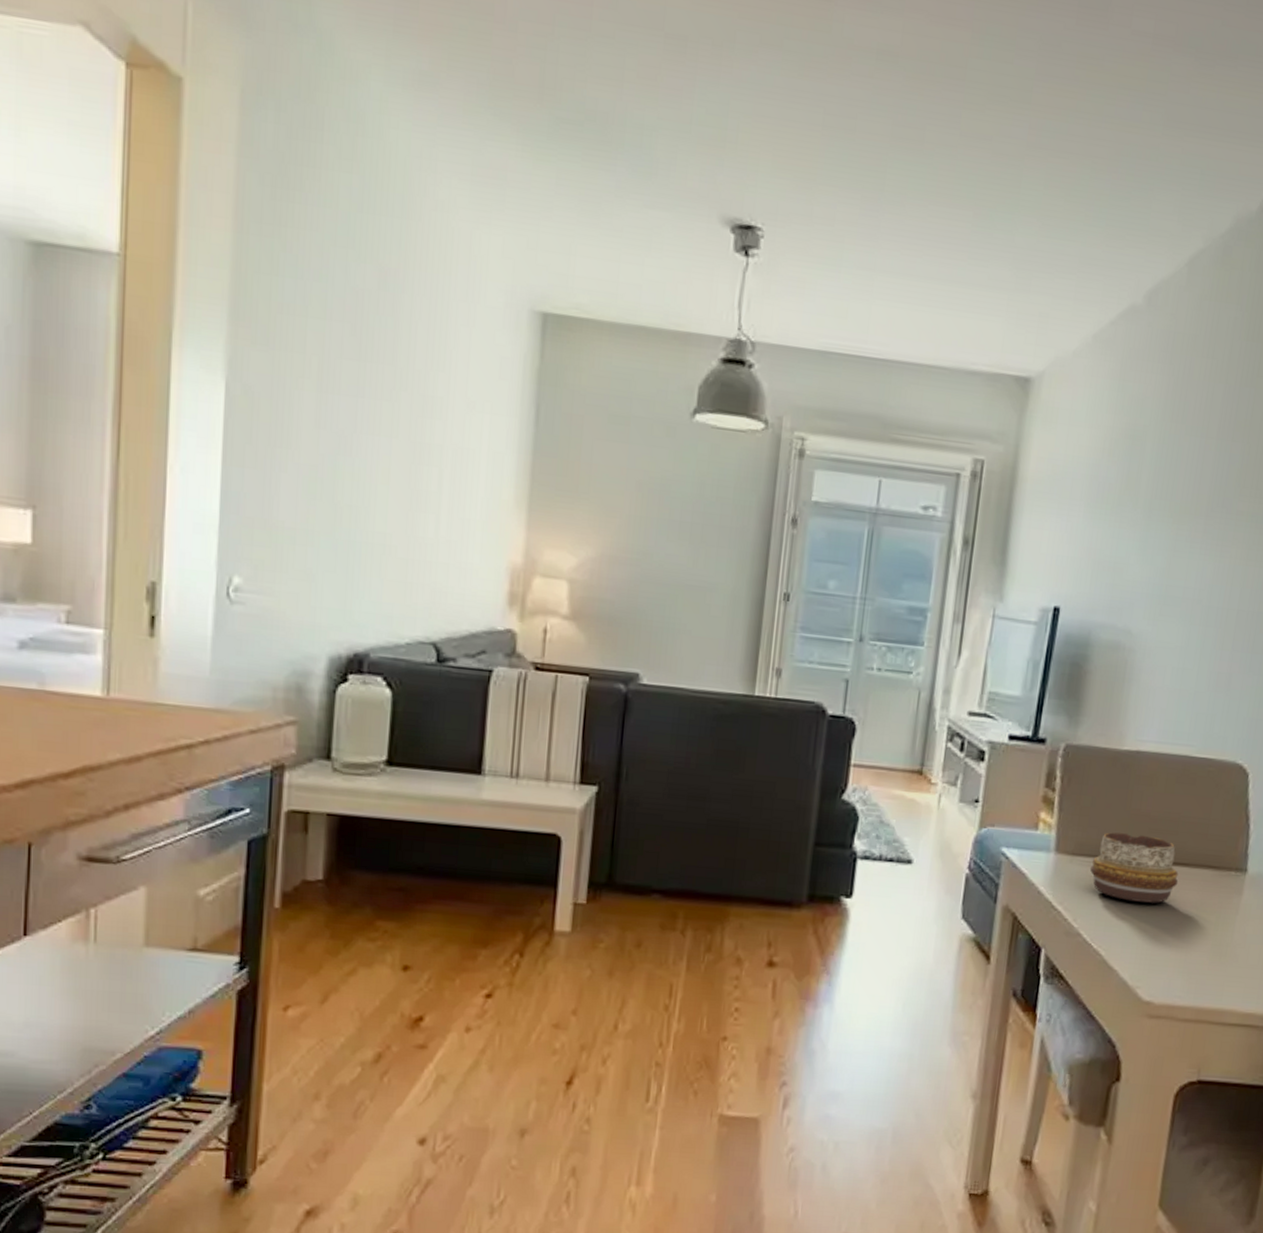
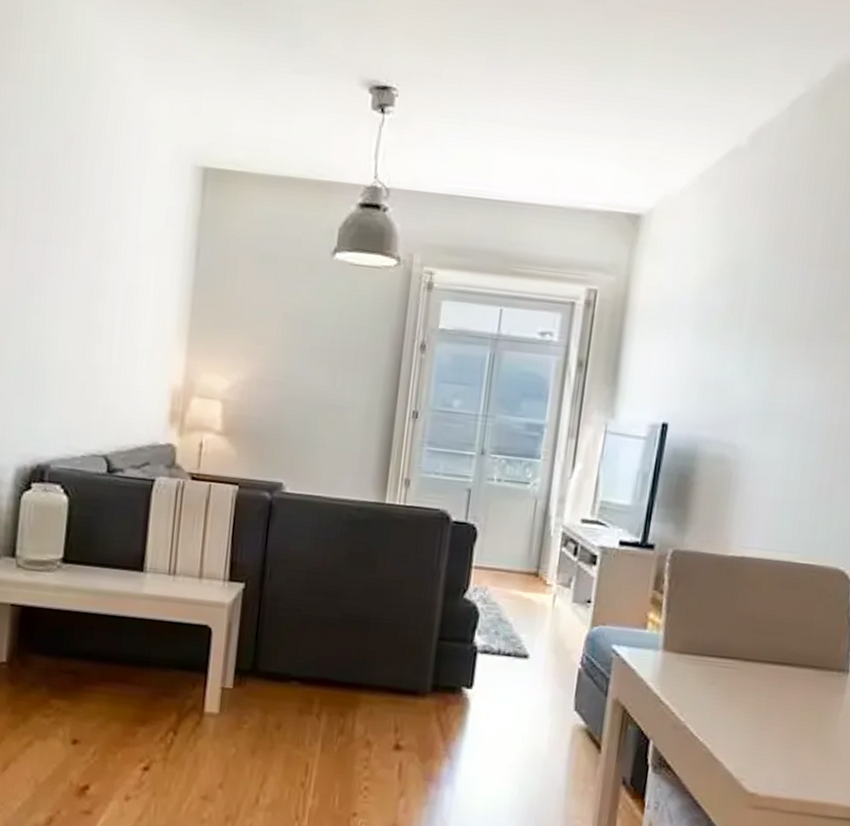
decorative bowl: present [1090,832,1179,903] -> none [697,632,782,700]

